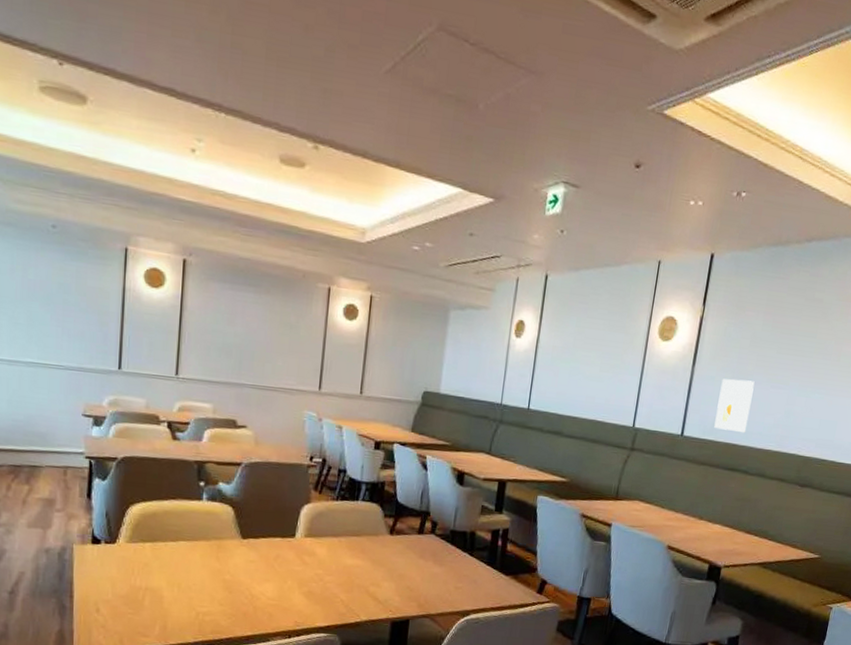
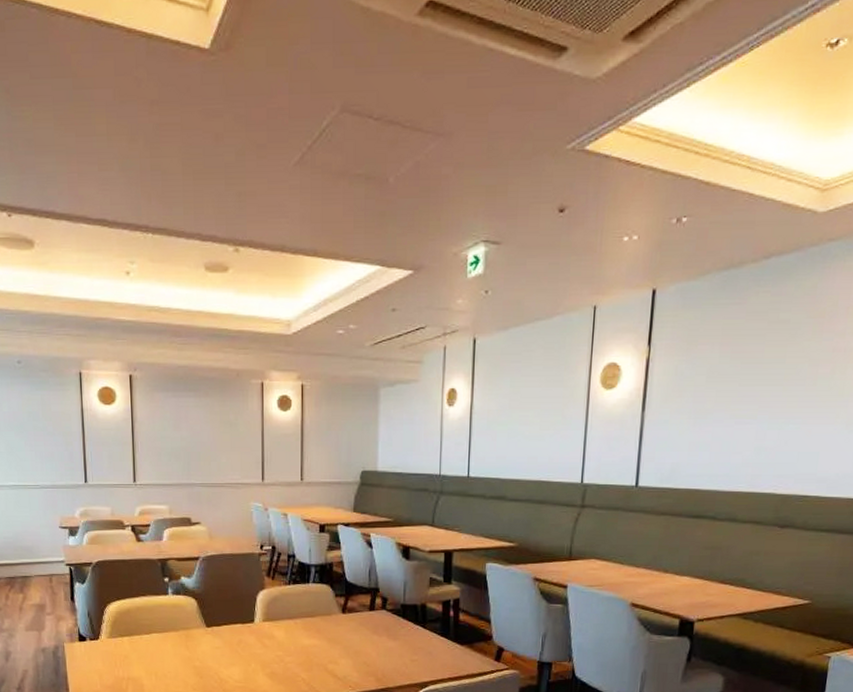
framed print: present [714,379,755,433] -> none [672,419,716,477]

